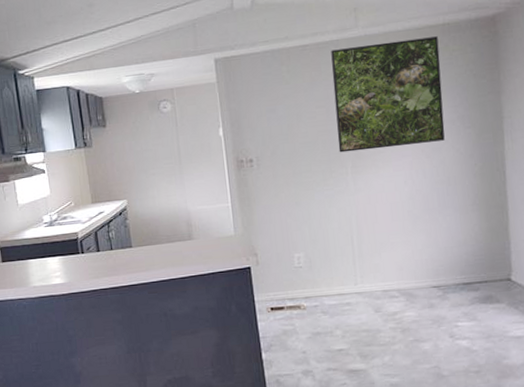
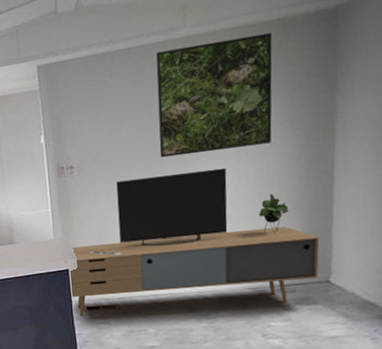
media console: none [251,164,500,318] -> present [70,168,319,316]

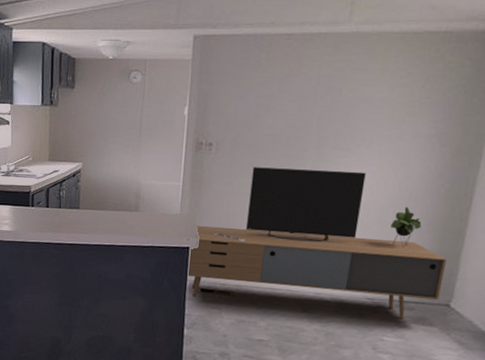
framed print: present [156,33,273,158] -> none [302,42,436,155]

